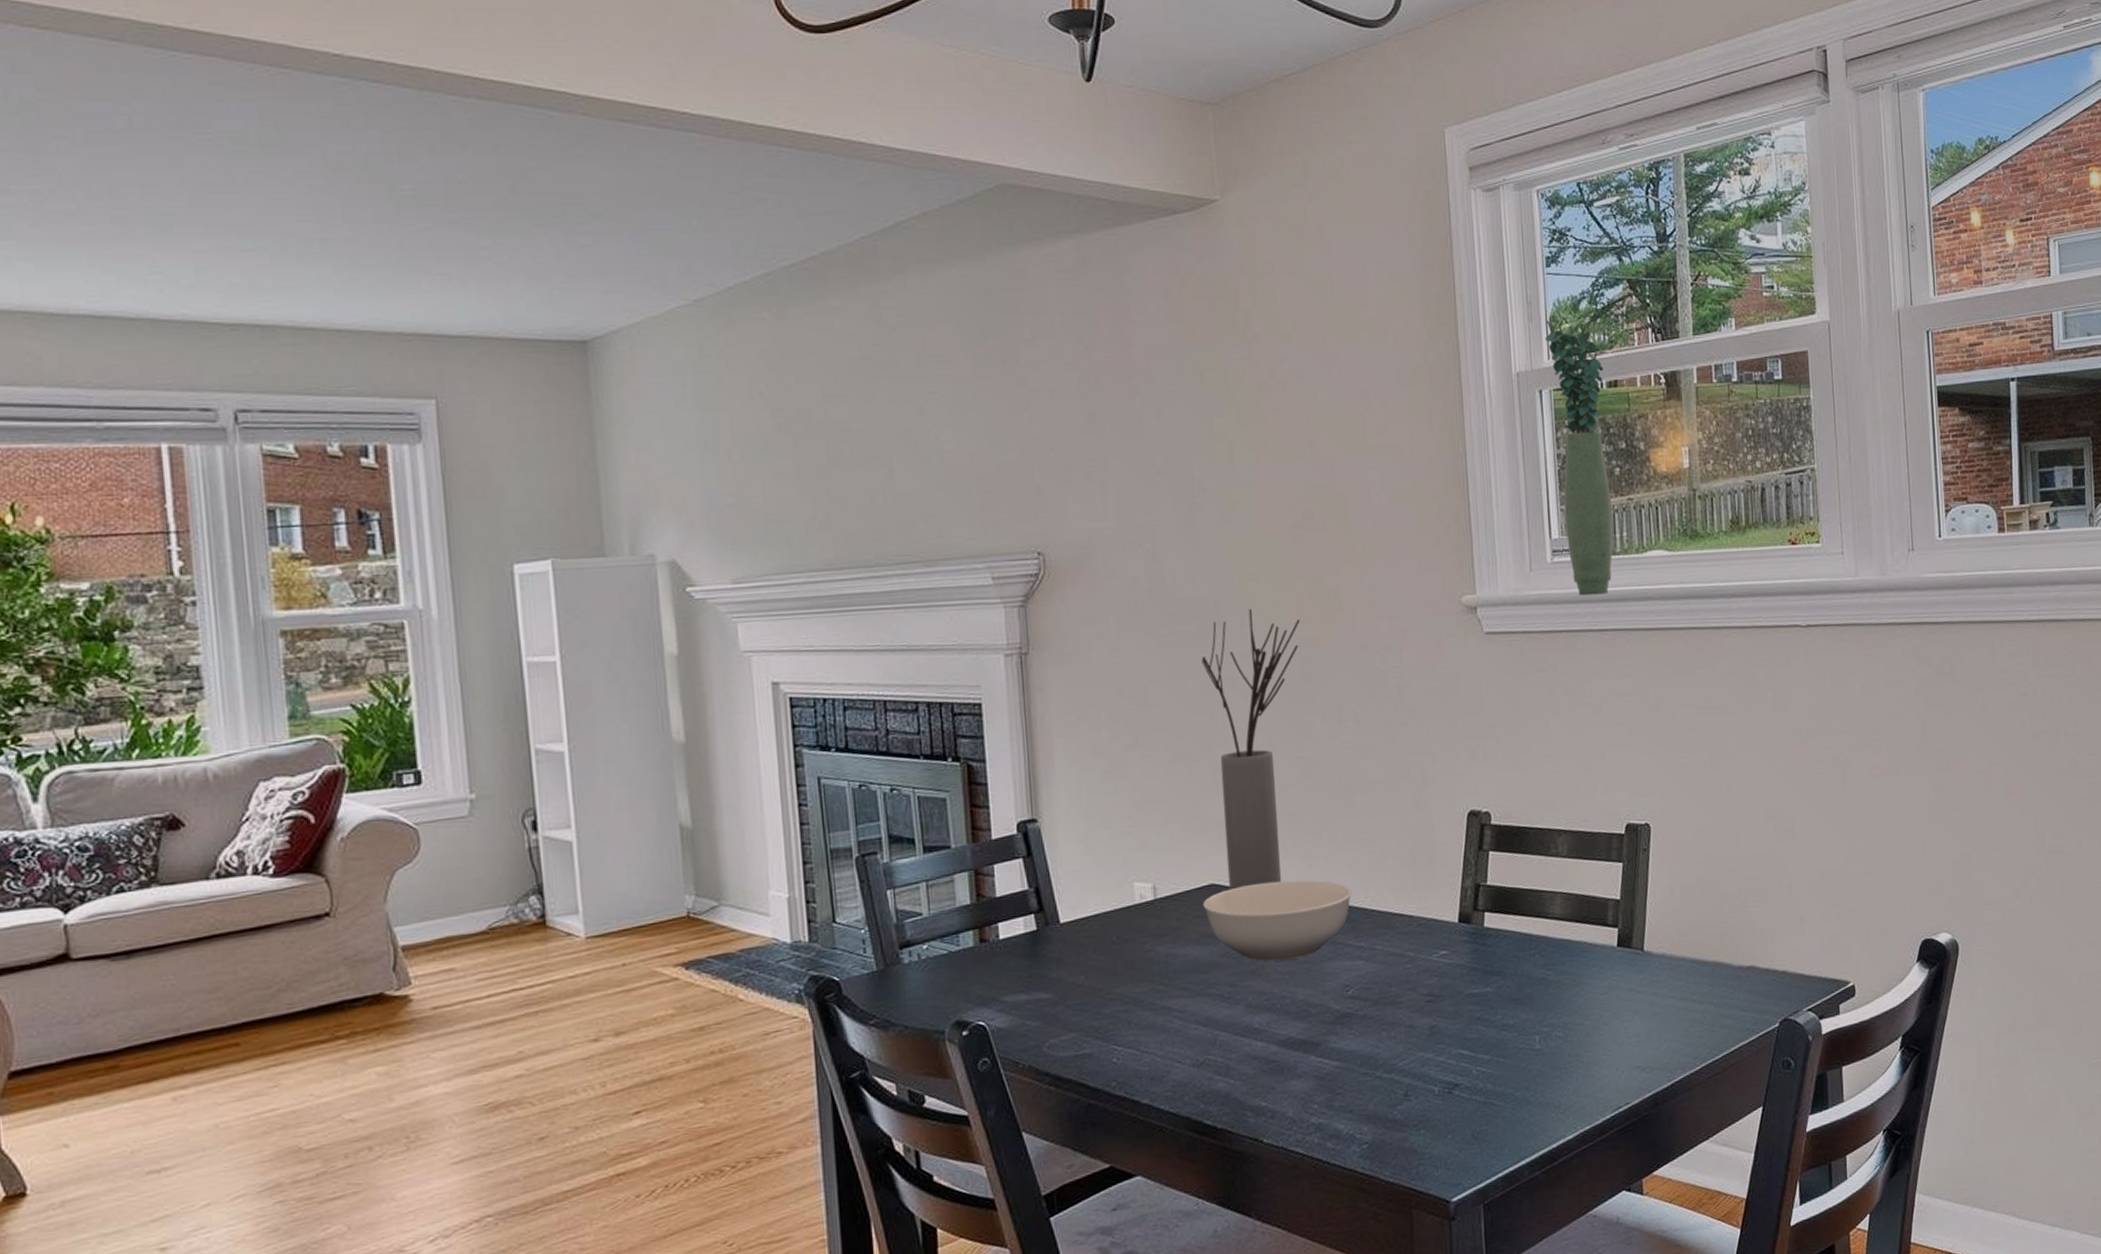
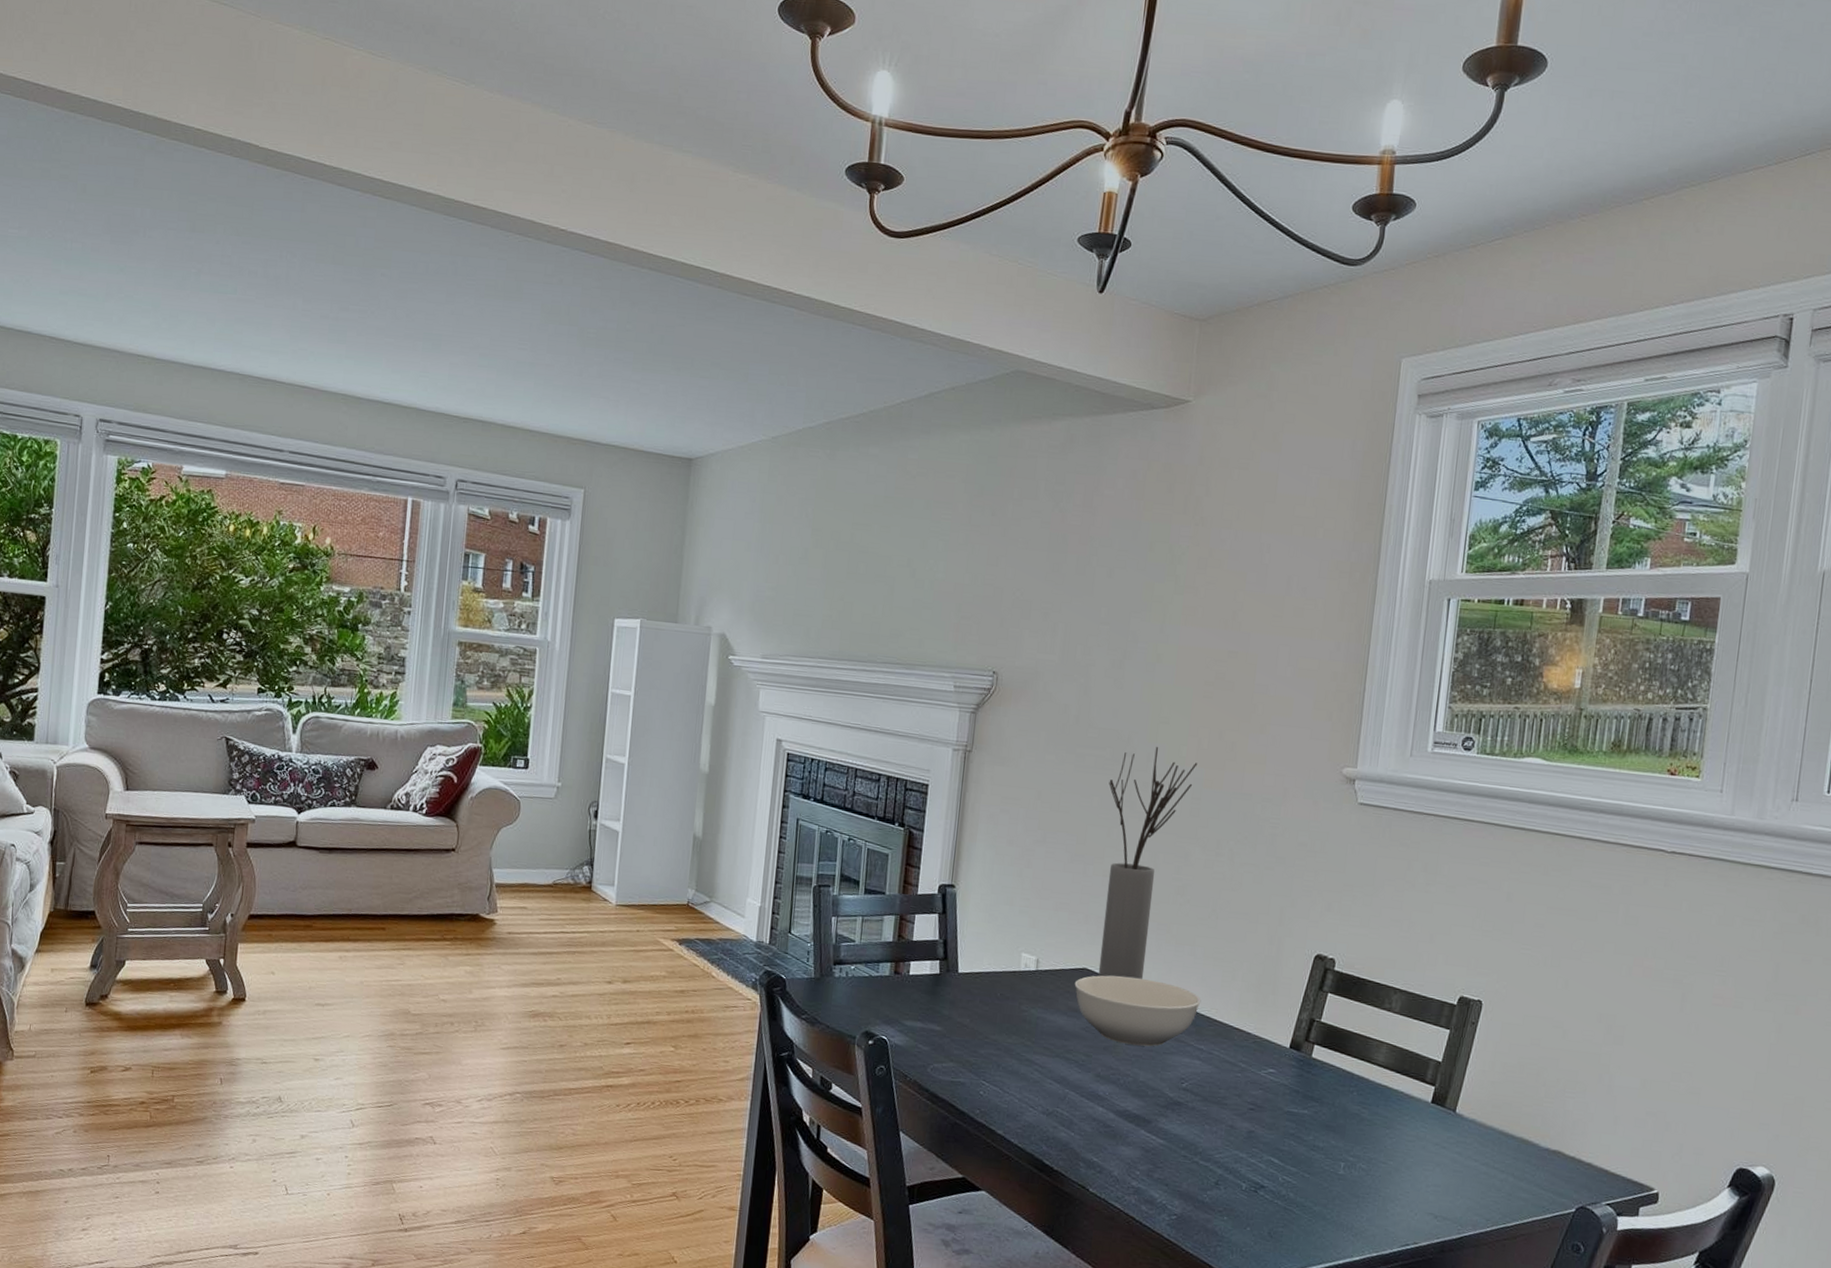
vase: present [1545,320,1613,596] -> none [1449,537,1513,789]

